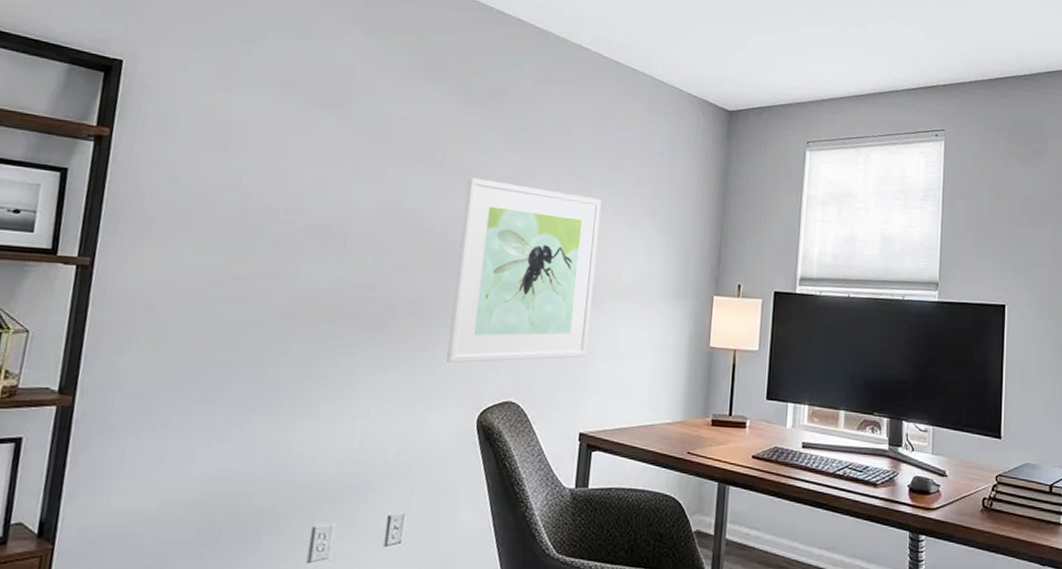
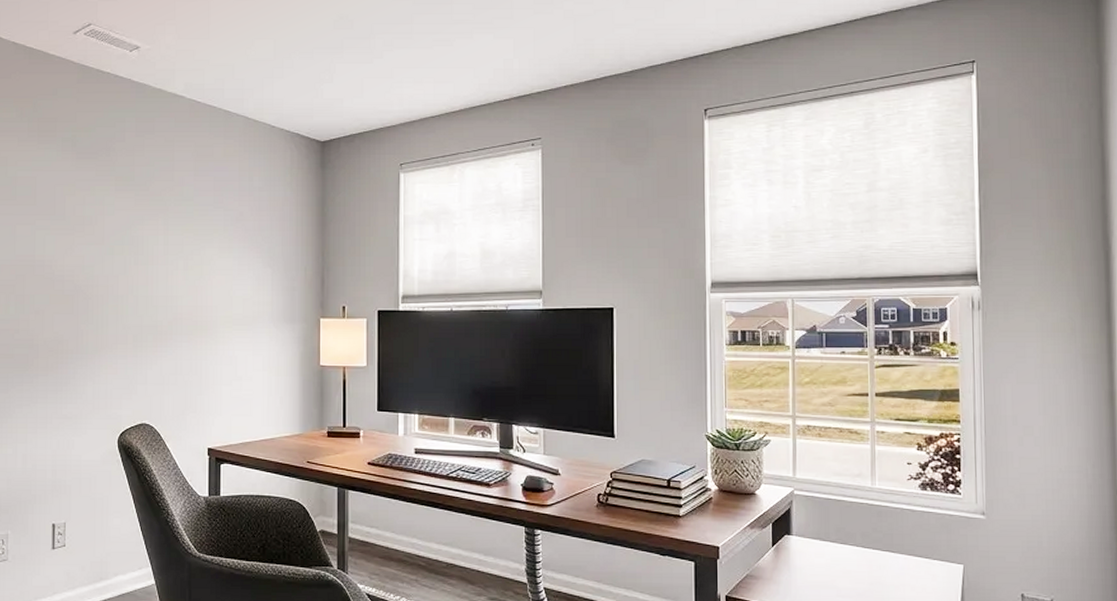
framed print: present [445,177,602,363] -> none [85,227,208,392]

